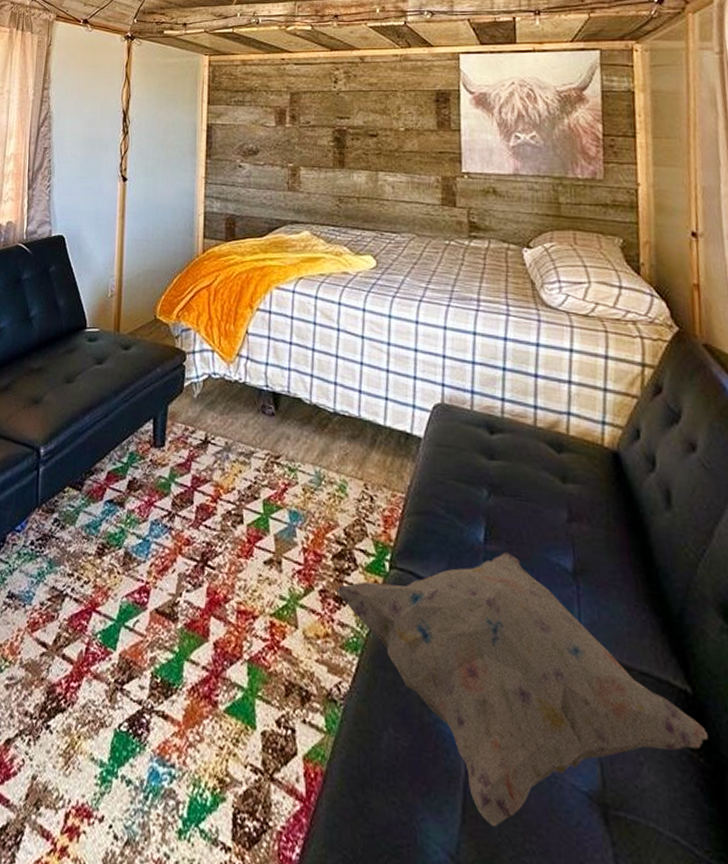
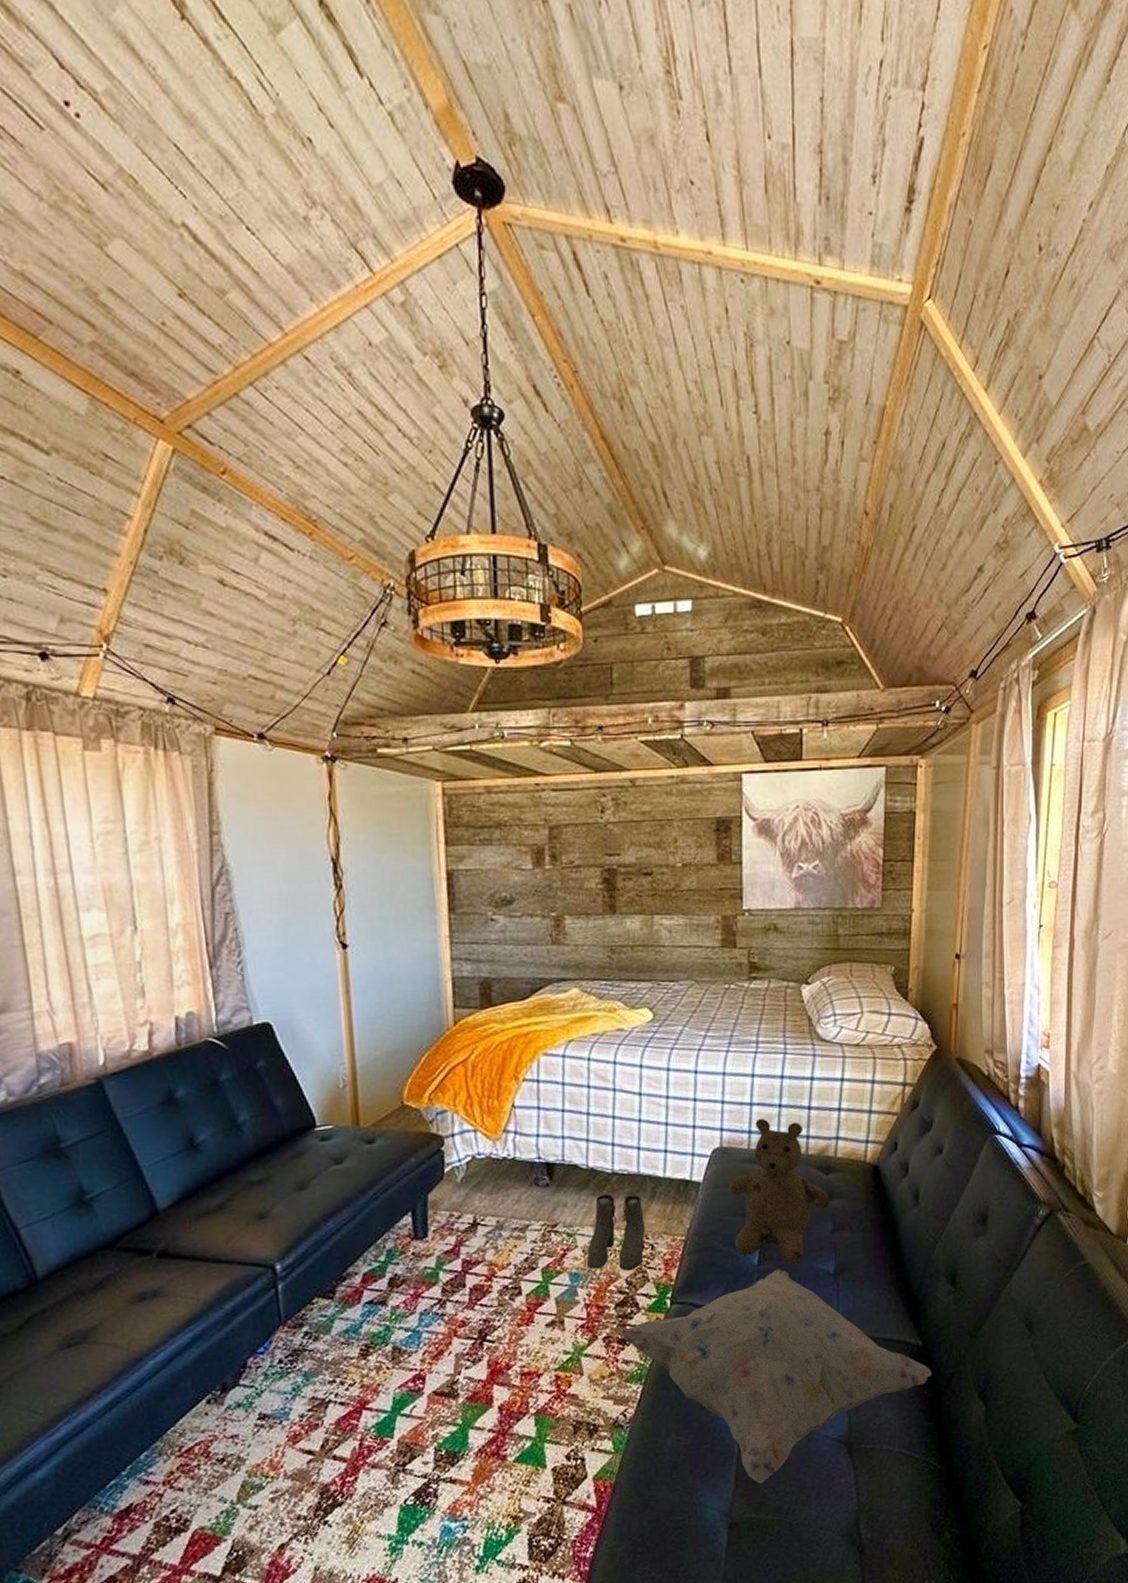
boots: none [306,433,365,521] -> present [586,1194,645,1271]
teddy bear: none [451,379,564,552] -> present [729,1118,830,1265]

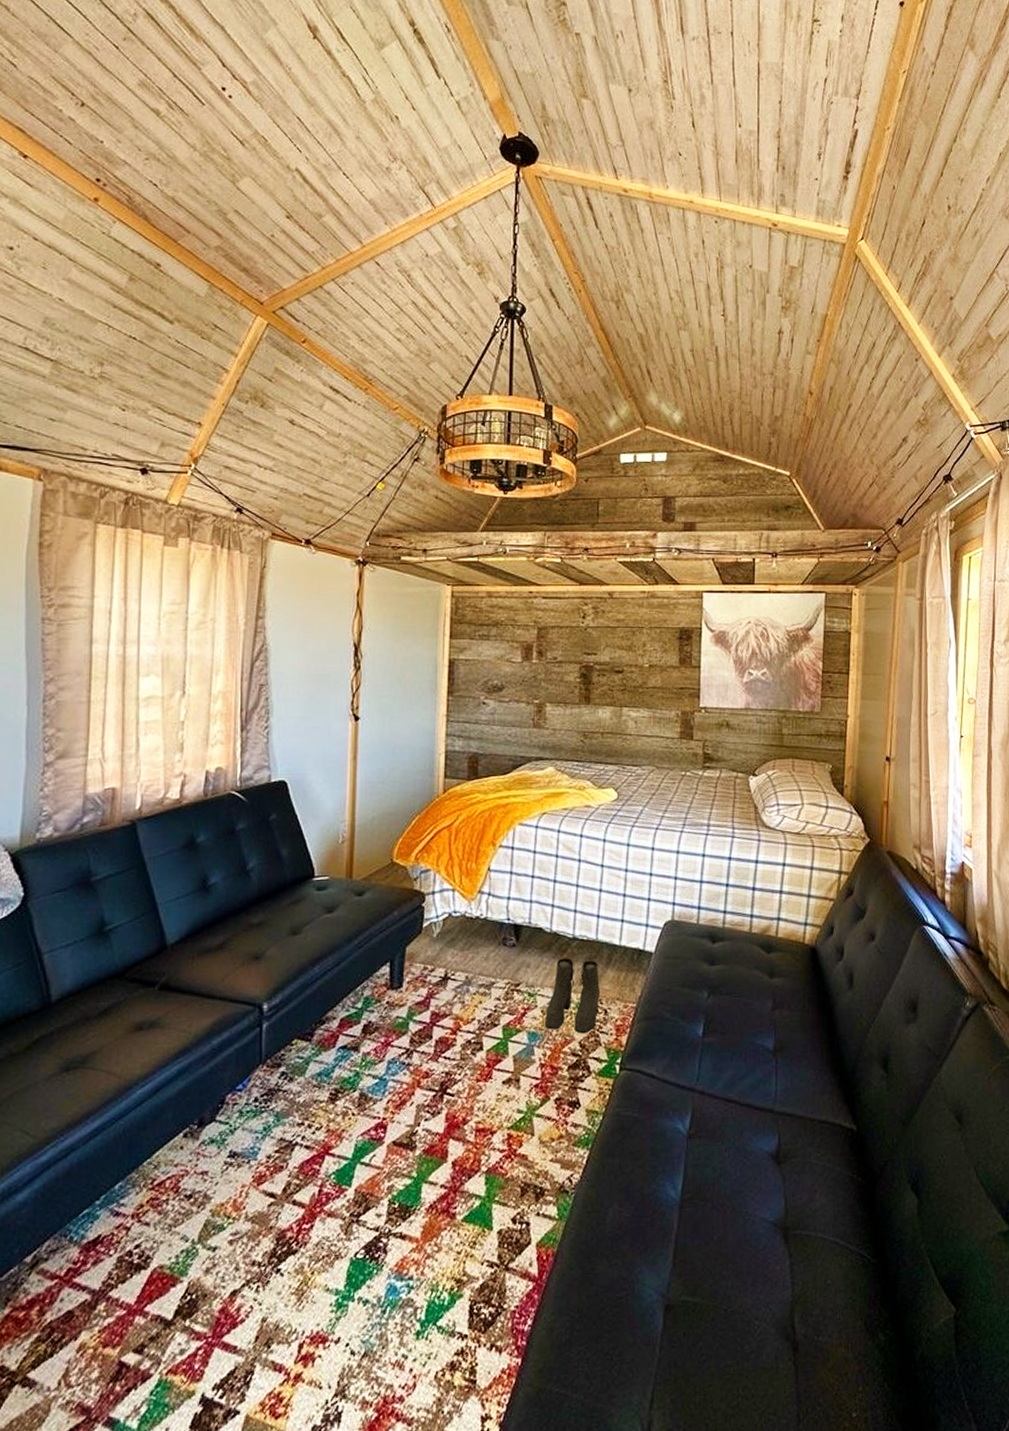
decorative pillow: present [619,1269,932,1483] -> none [570,1042,866,1264]
teddy bear: present [729,1118,830,1265] -> none [678,895,771,1039]

